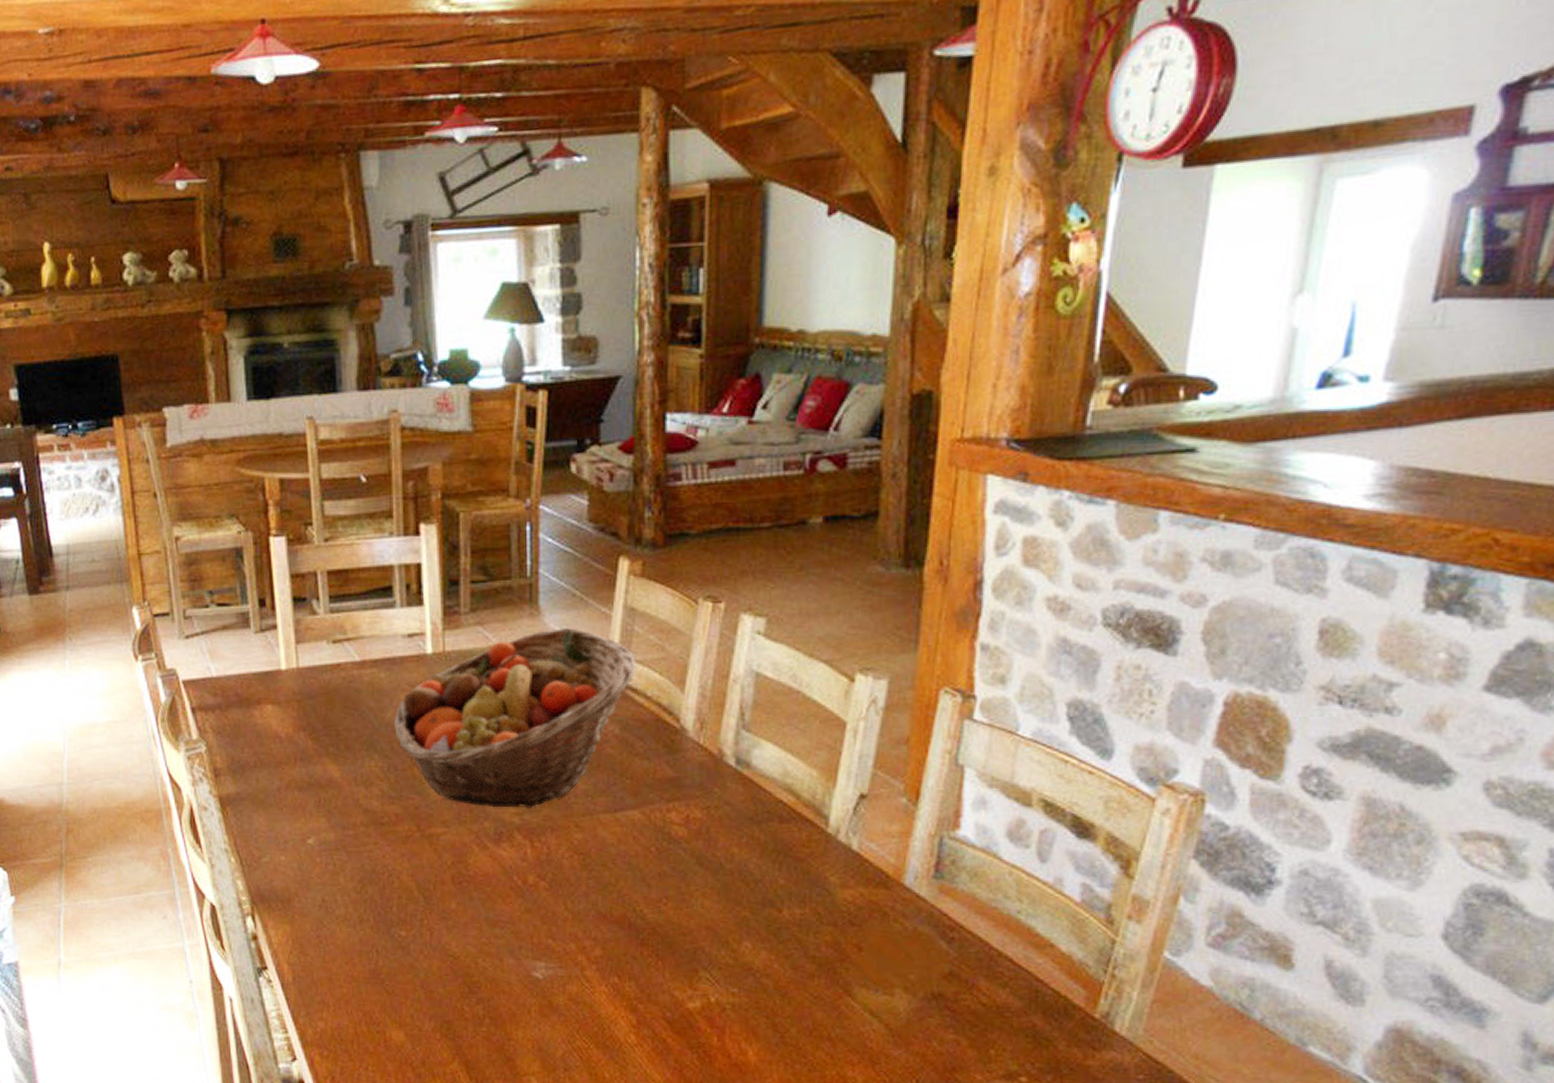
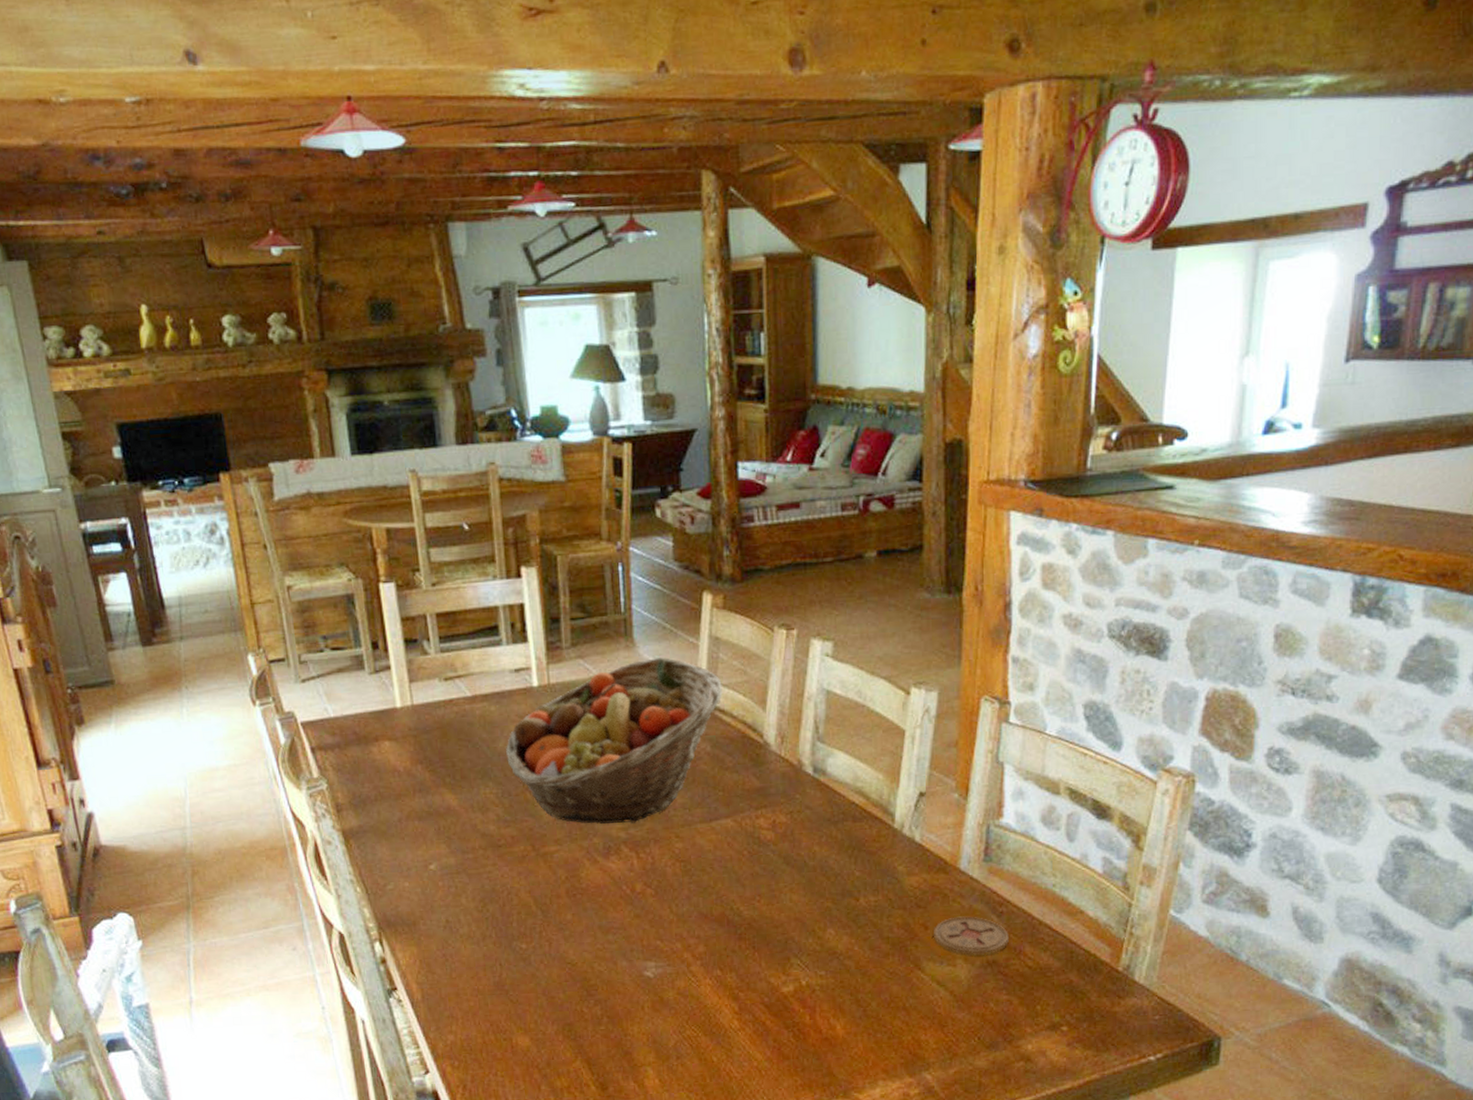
coaster: none [869,939,960,986] -> present [934,916,1009,956]

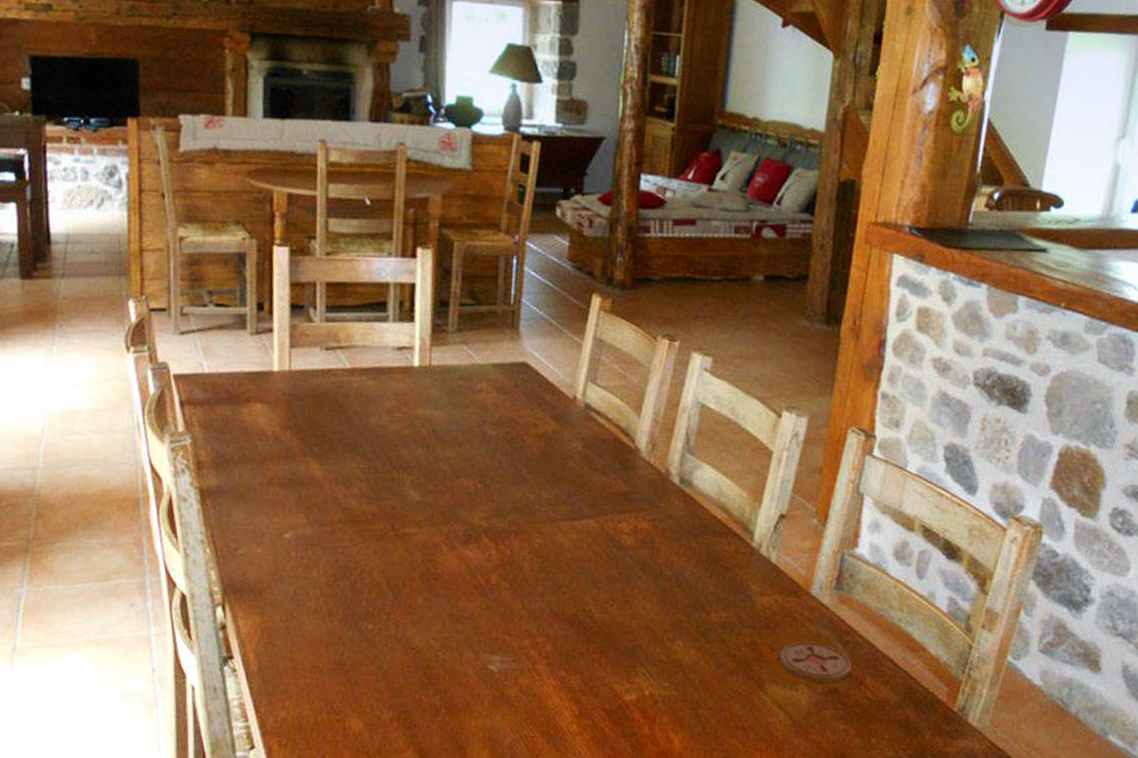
fruit basket: present [506,657,723,824] -> none [378,352,601,514]

